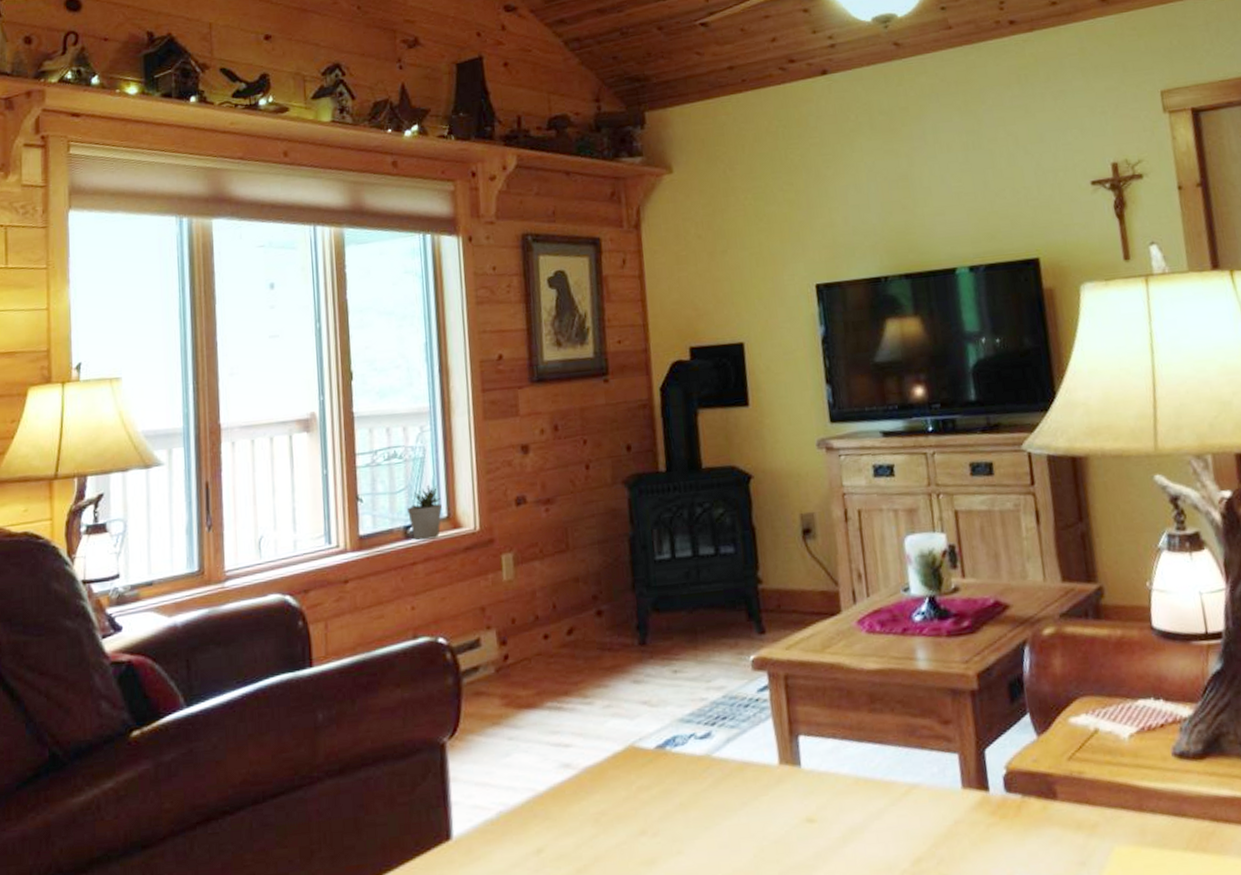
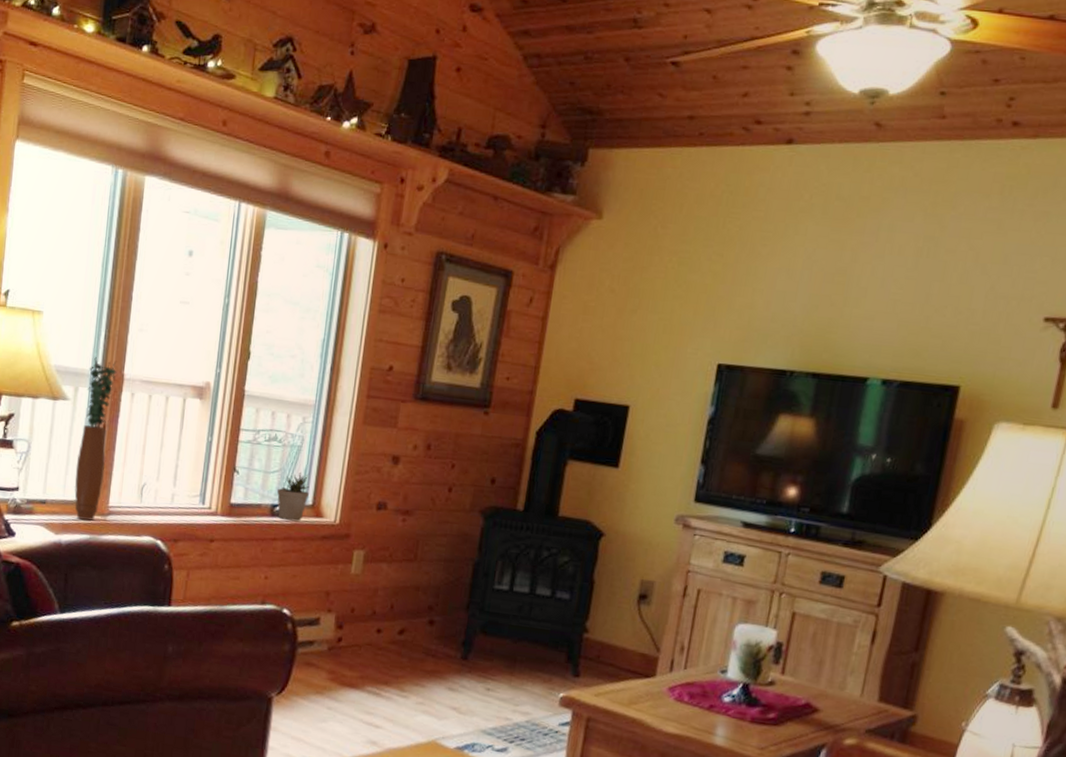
vase: none [181,413,216,594] -> present [74,357,117,521]

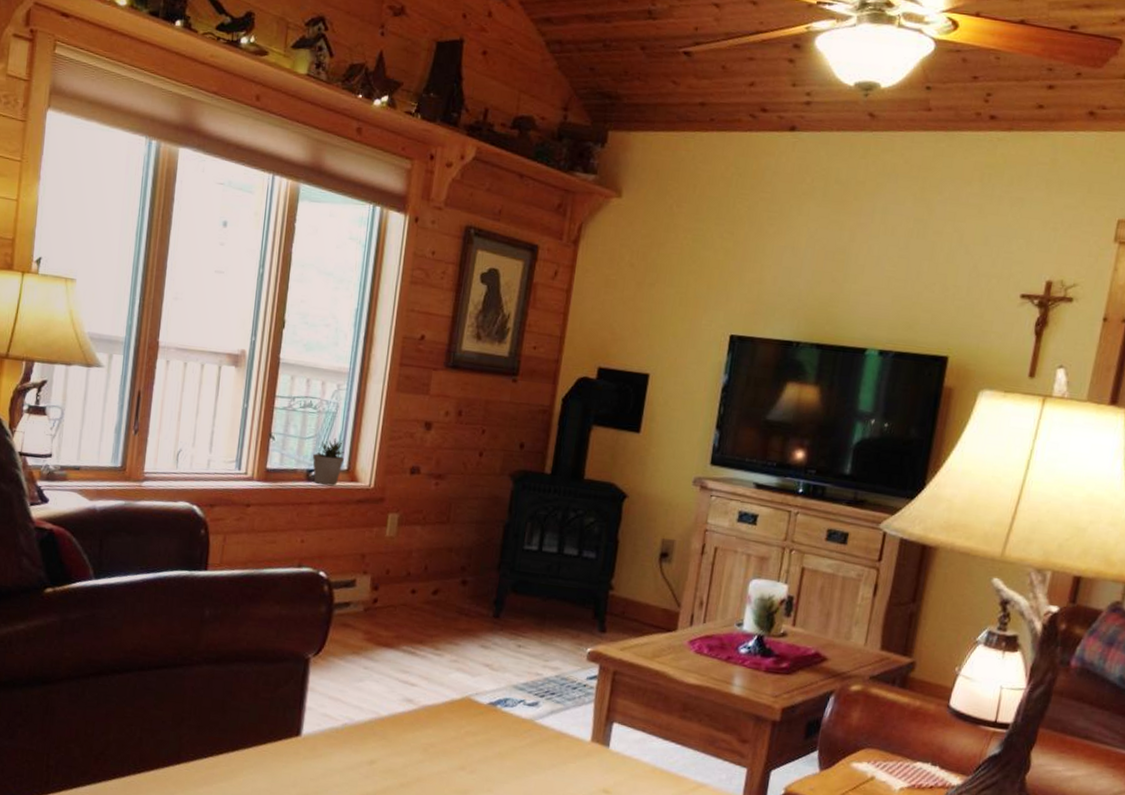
vase: present [74,357,117,521] -> none [108,325,152,487]

